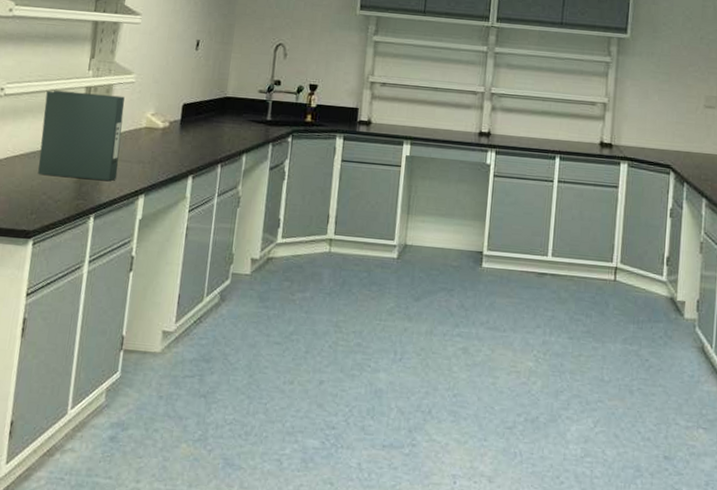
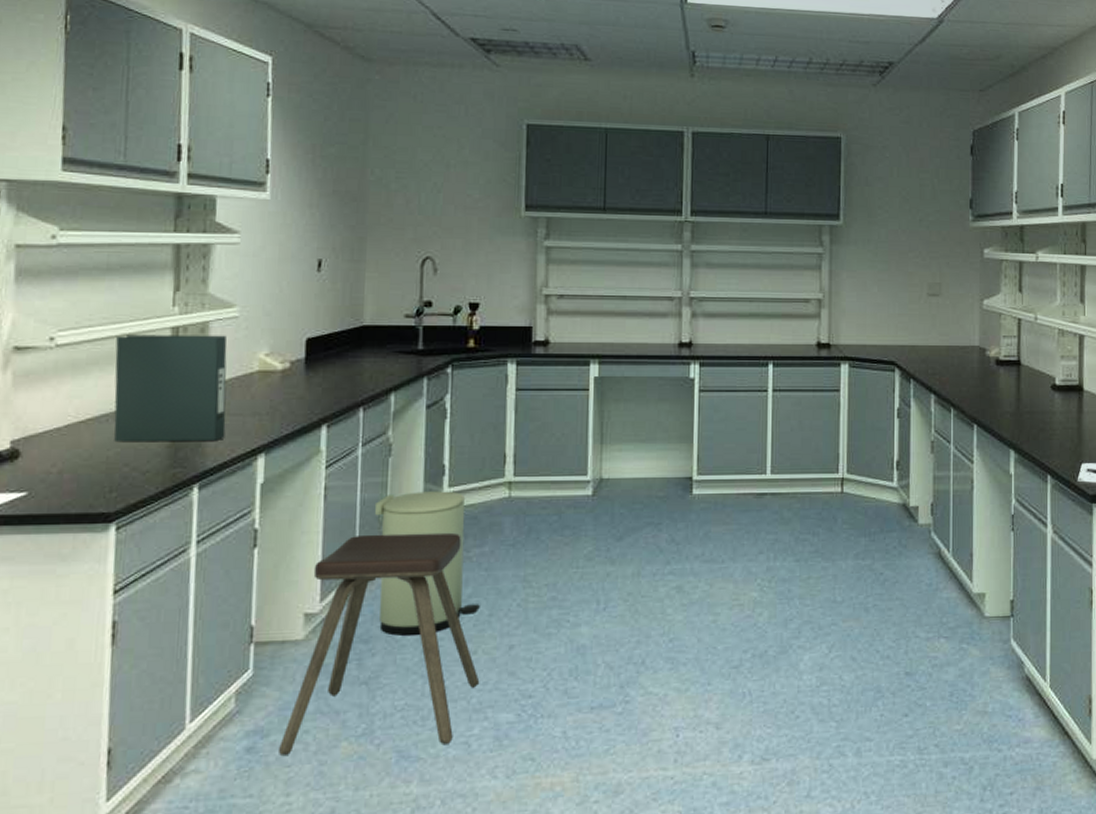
music stool: none [134,270,294,460] -> present [279,532,480,755]
pedal bin: none [219,239,299,361] -> present [374,491,480,636]

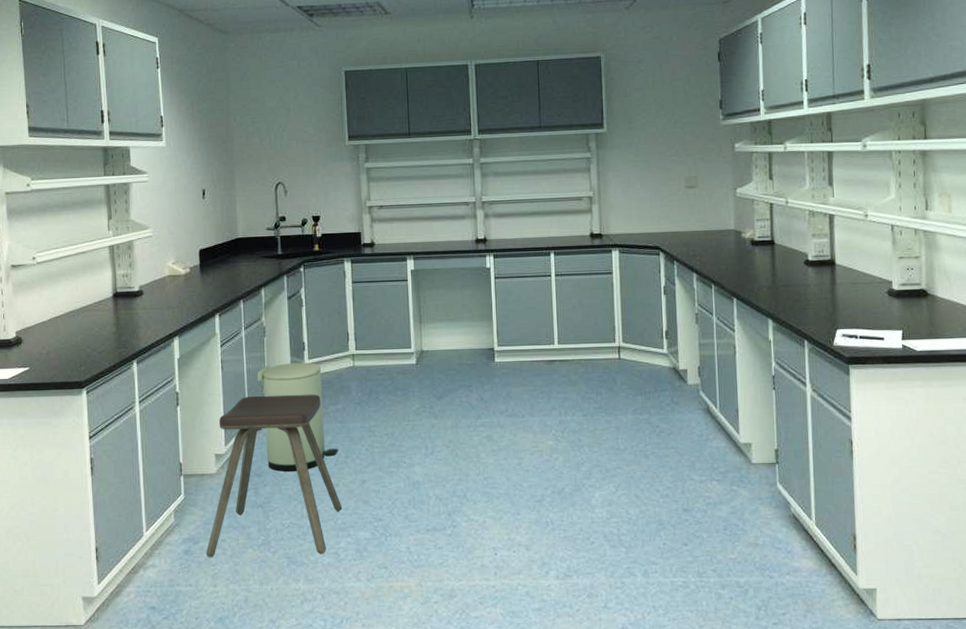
binder: present [114,334,227,441] -> none [74,250,151,330]

